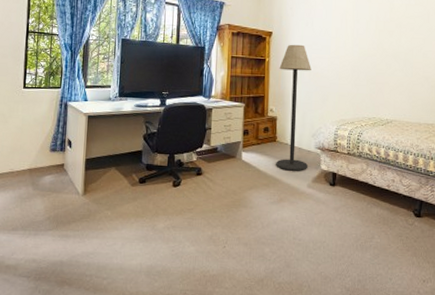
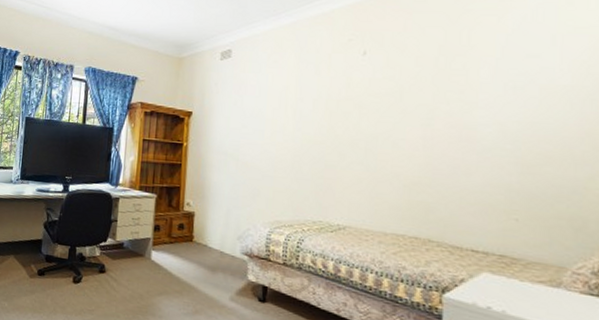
floor lamp: present [276,44,311,171] -> none [191,126,239,280]

